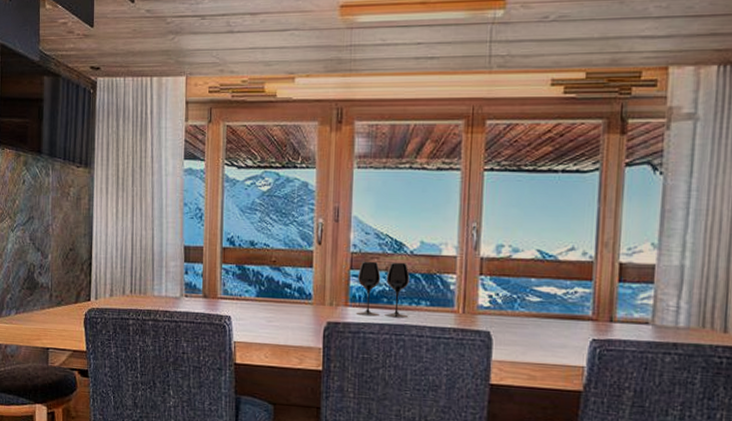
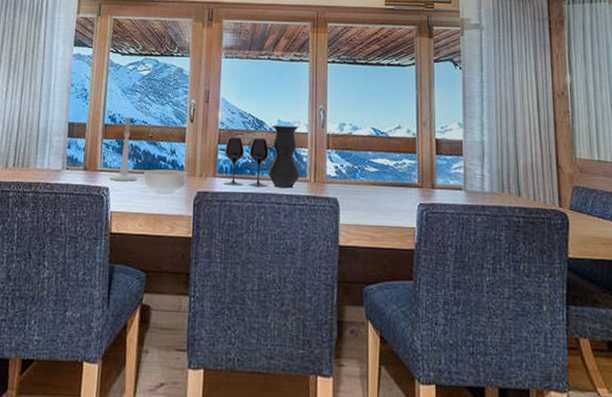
candlestick: none [232,241,261,310] -> present [110,118,138,181]
bowl: none [267,297,316,325] -> present [144,169,187,195]
vase: none [408,248,446,320] -> present [268,125,300,189]

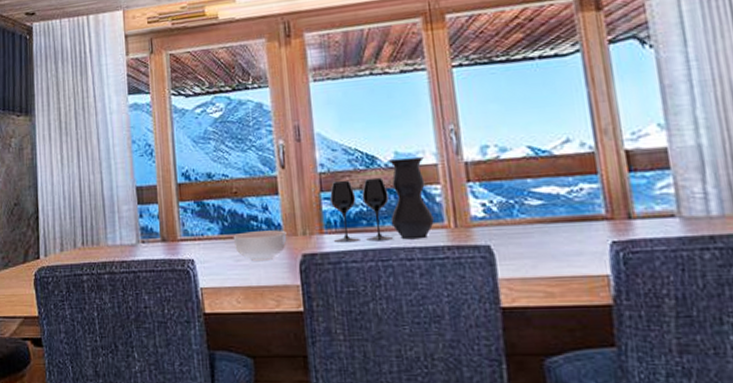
candlestick: present [110,118,138,181] -> none [194,173,227,250]

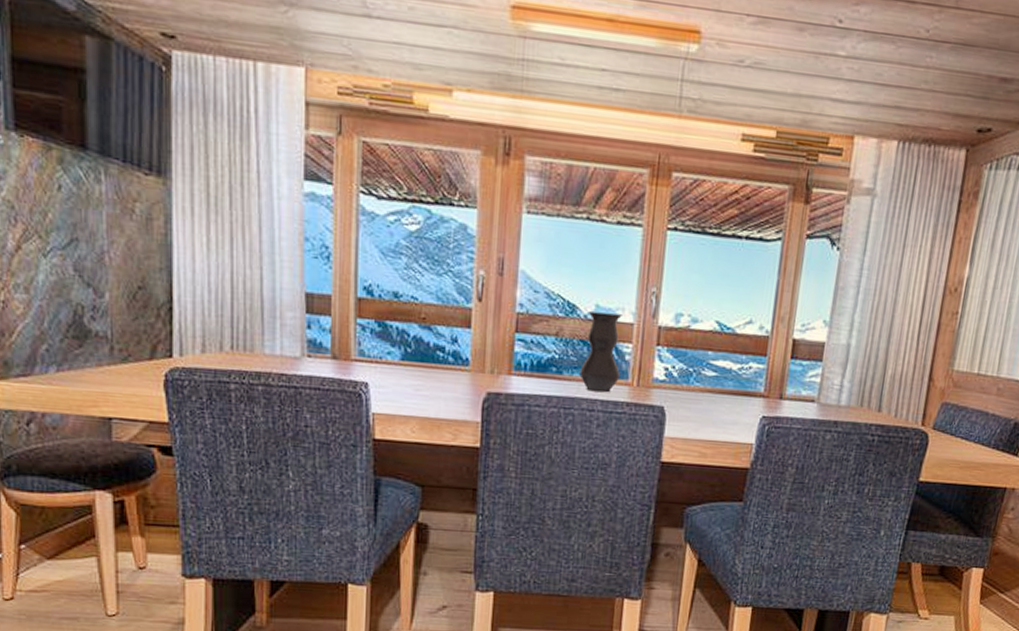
bowl: present [233,230,287,262] -> none [415,361,474,395]
wine glass: present [330,177,393,243] -> none [520,323,582,390]

